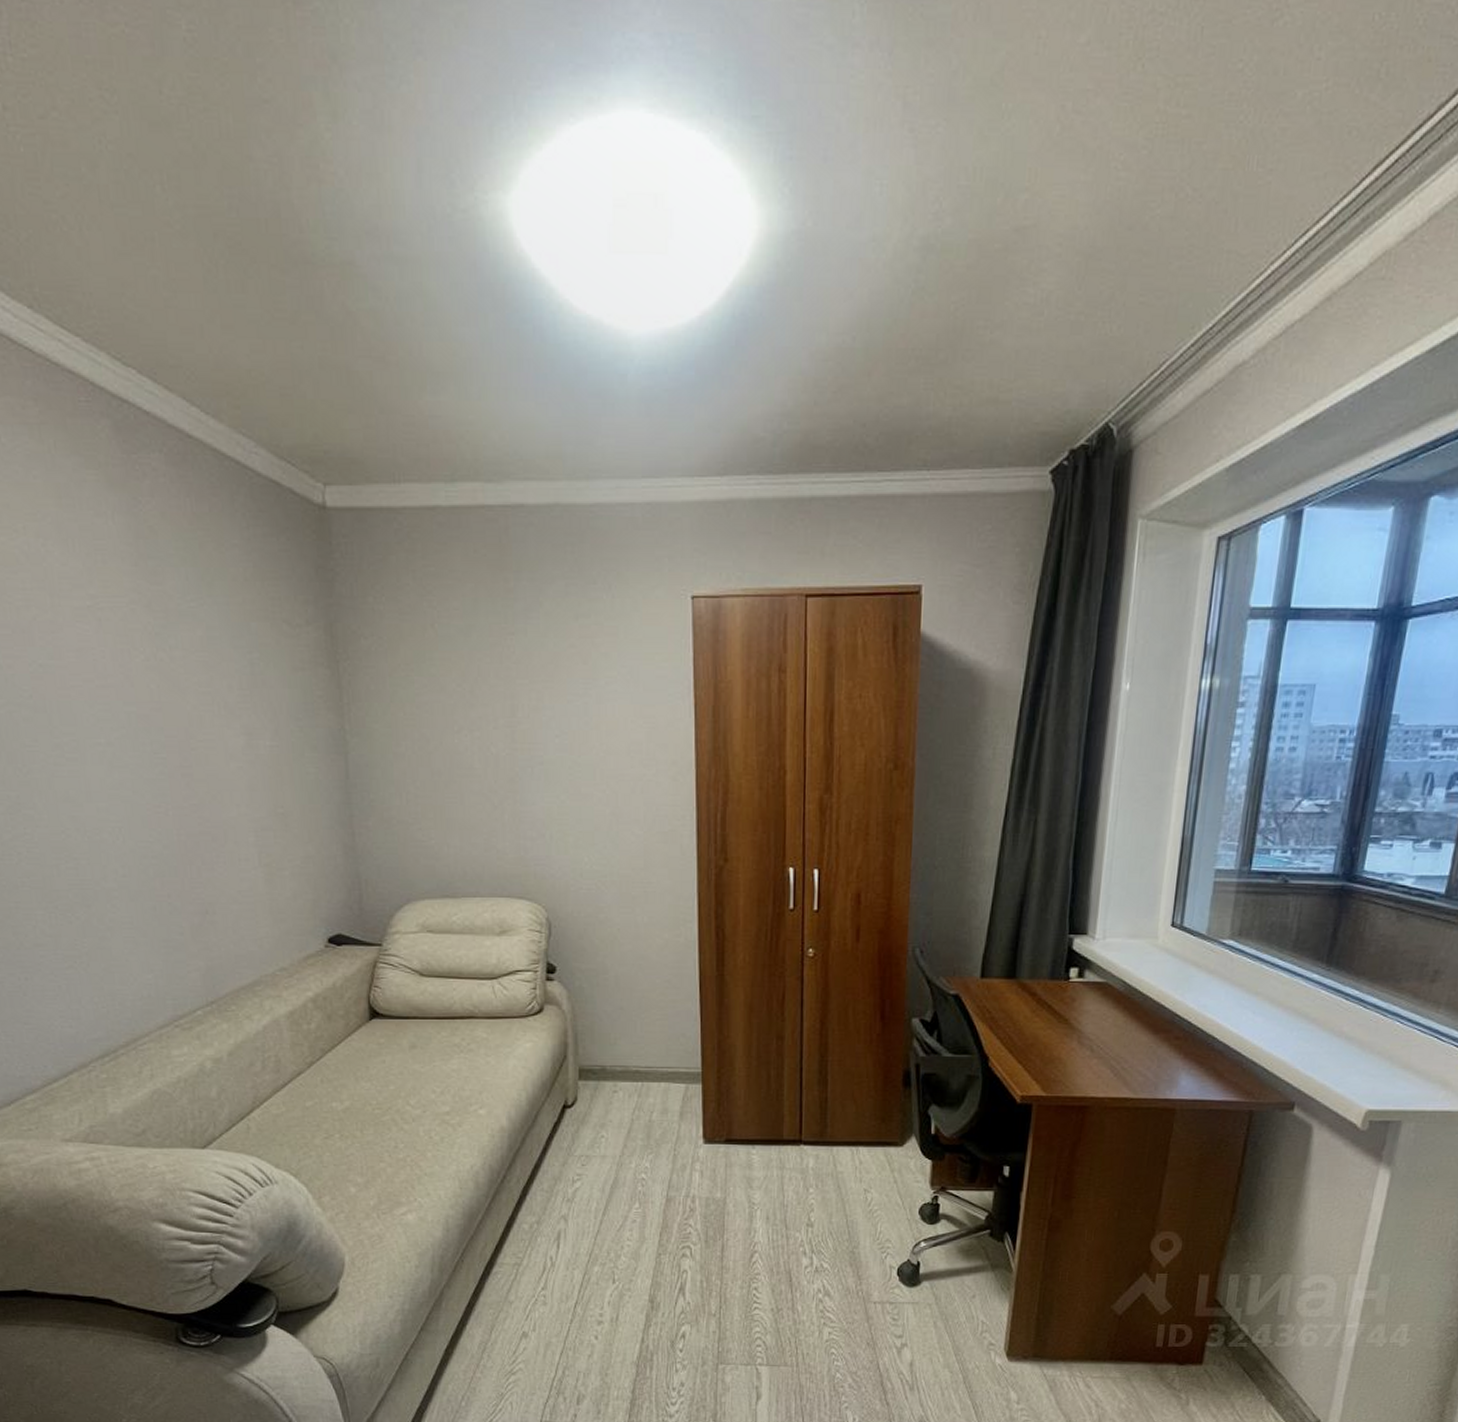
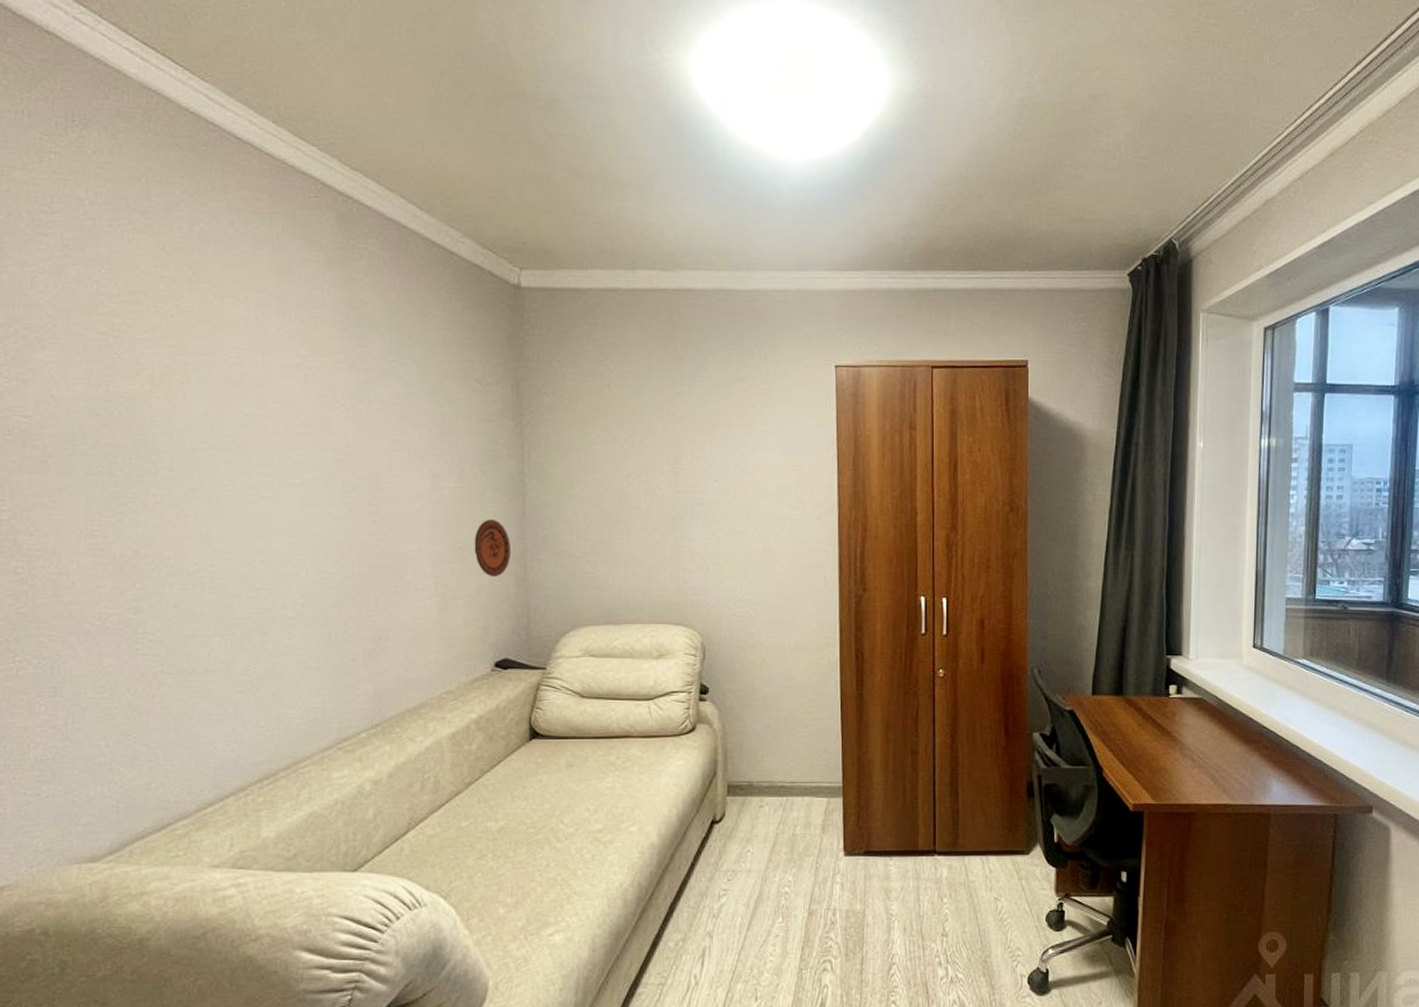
decorative plate: none [296,782,336,846] -> present [474,520,510,578]

